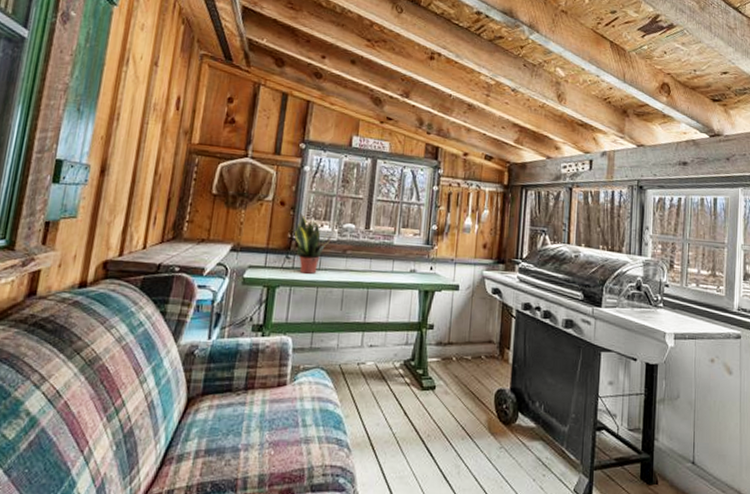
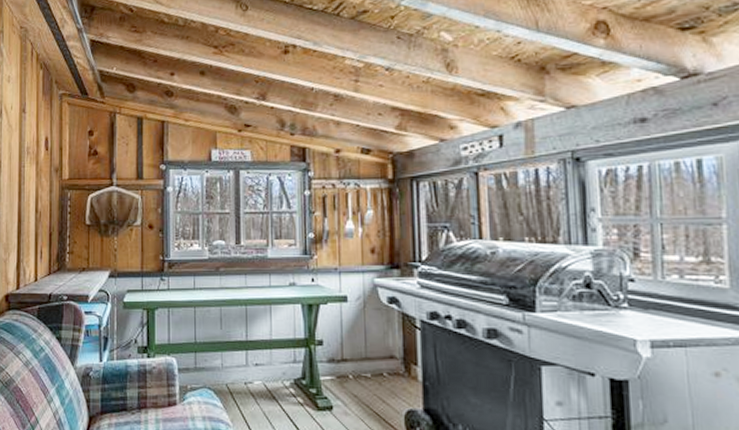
potted plant: present [294,214,333,274] -> none [166,235,203,294]

